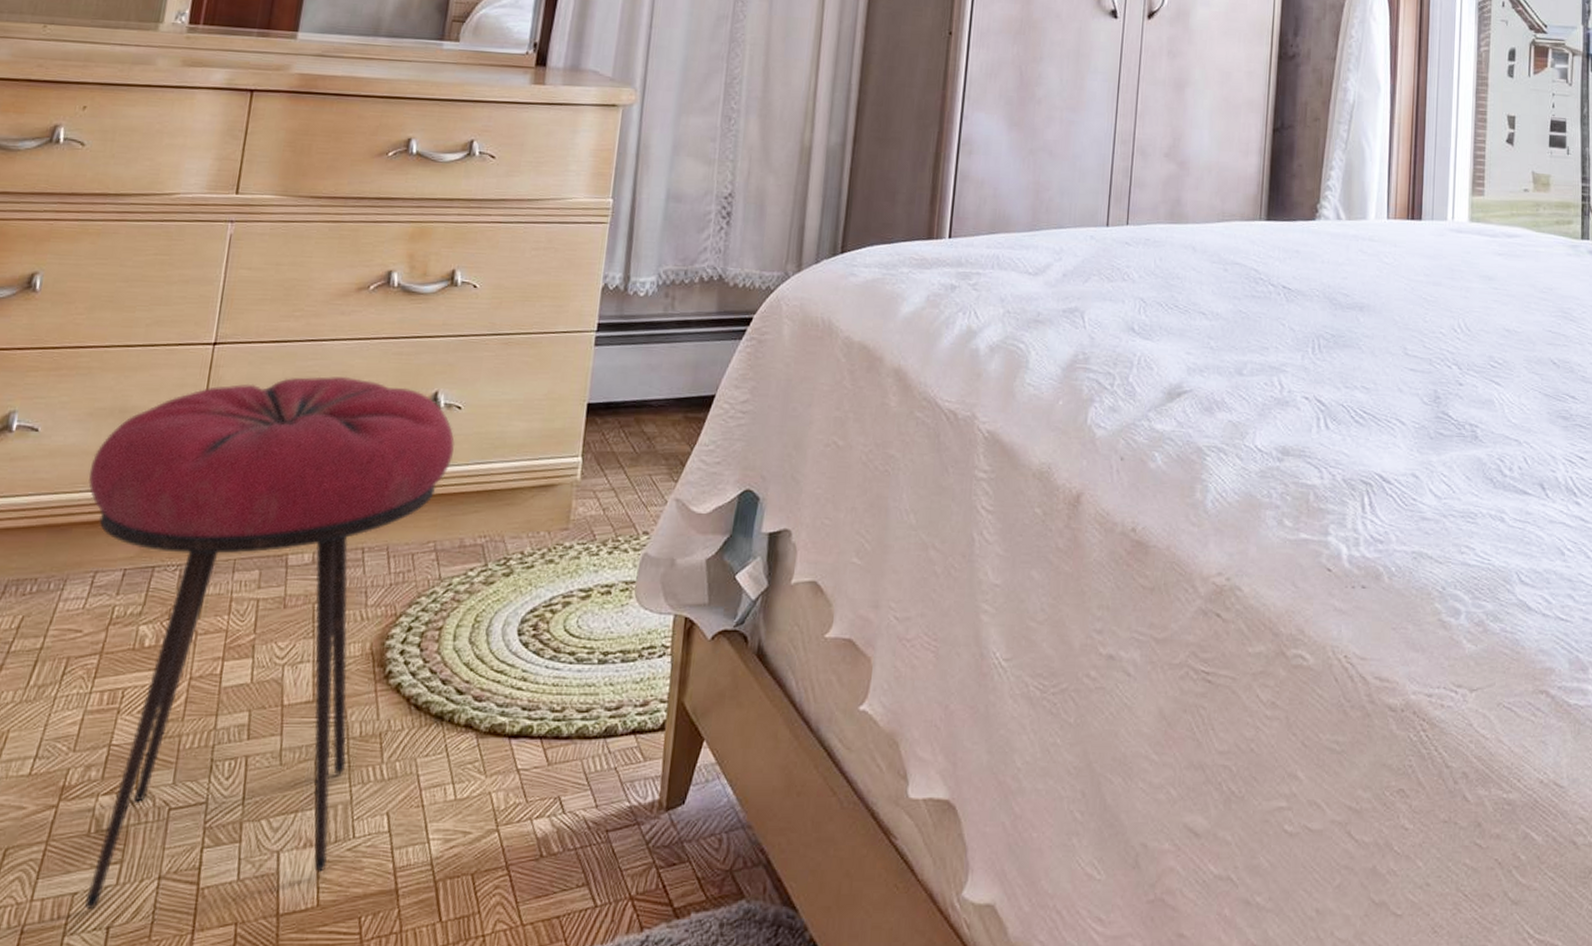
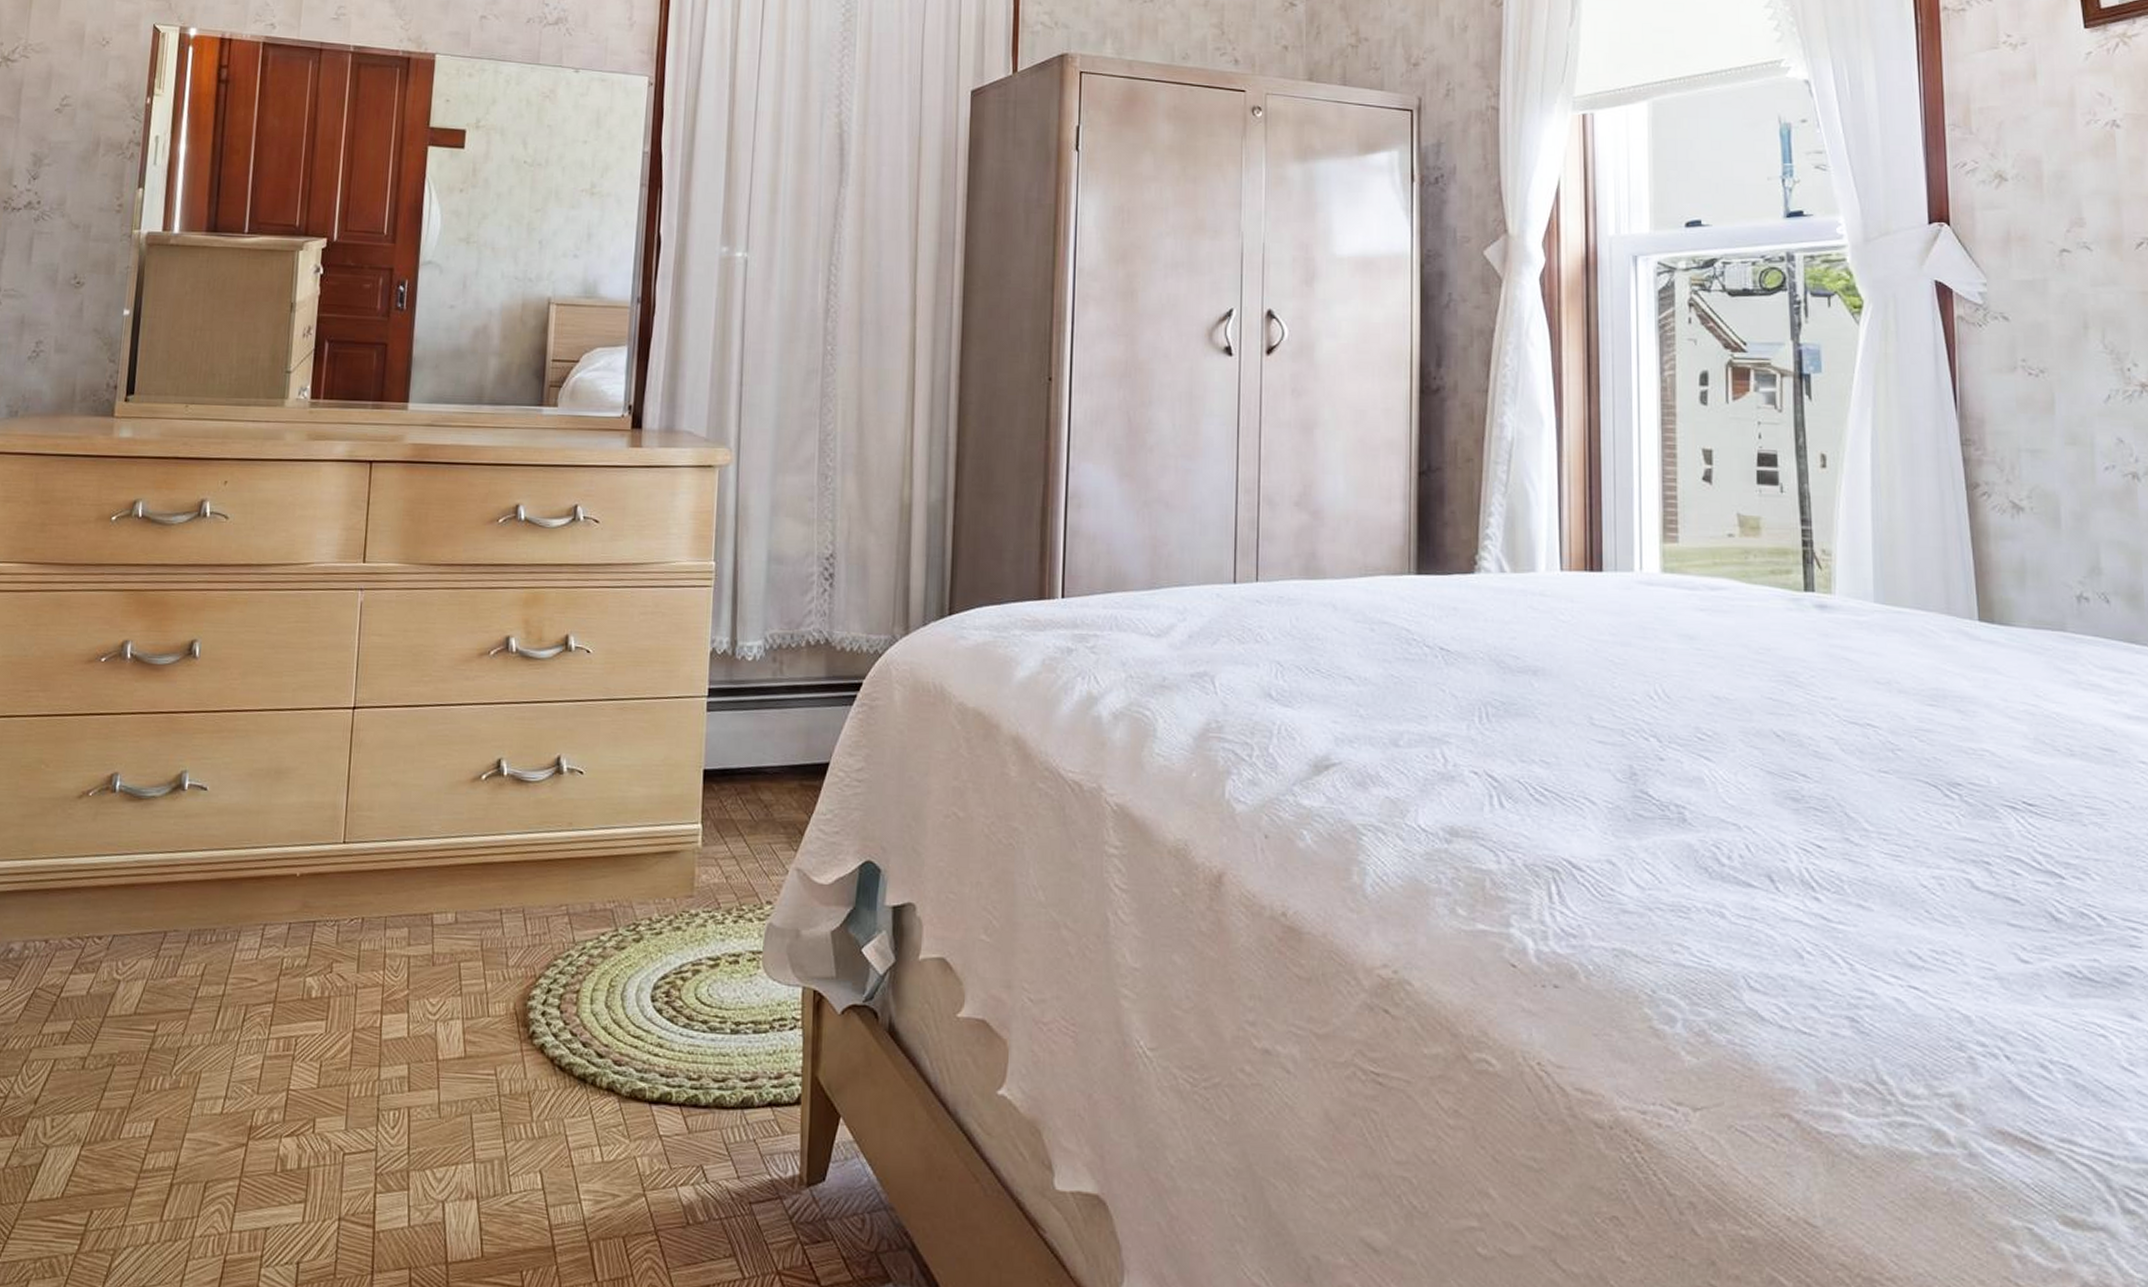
stool: present [85,376,455,911] -> none [253,740,579,1245]

